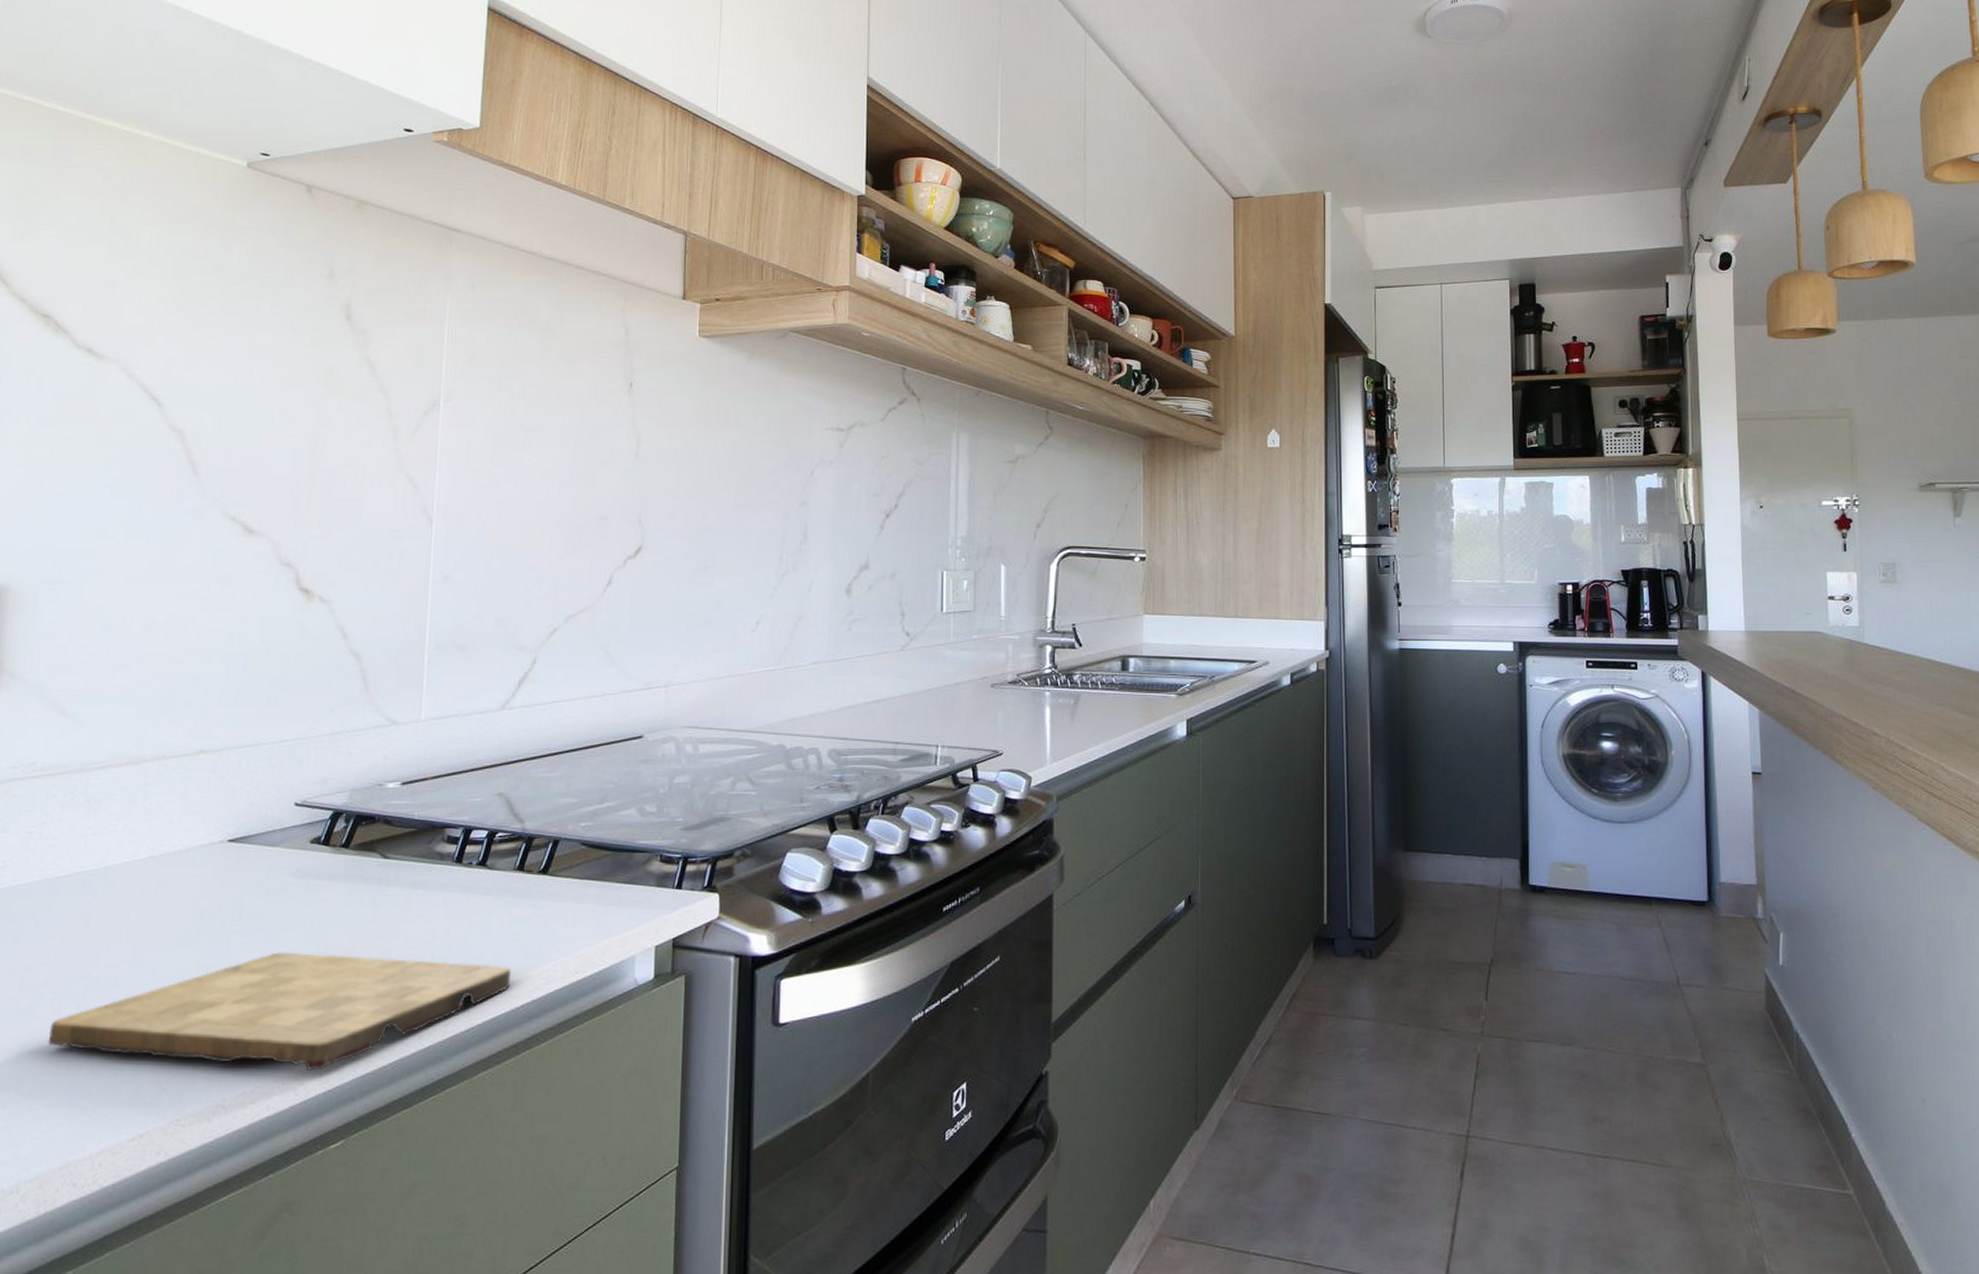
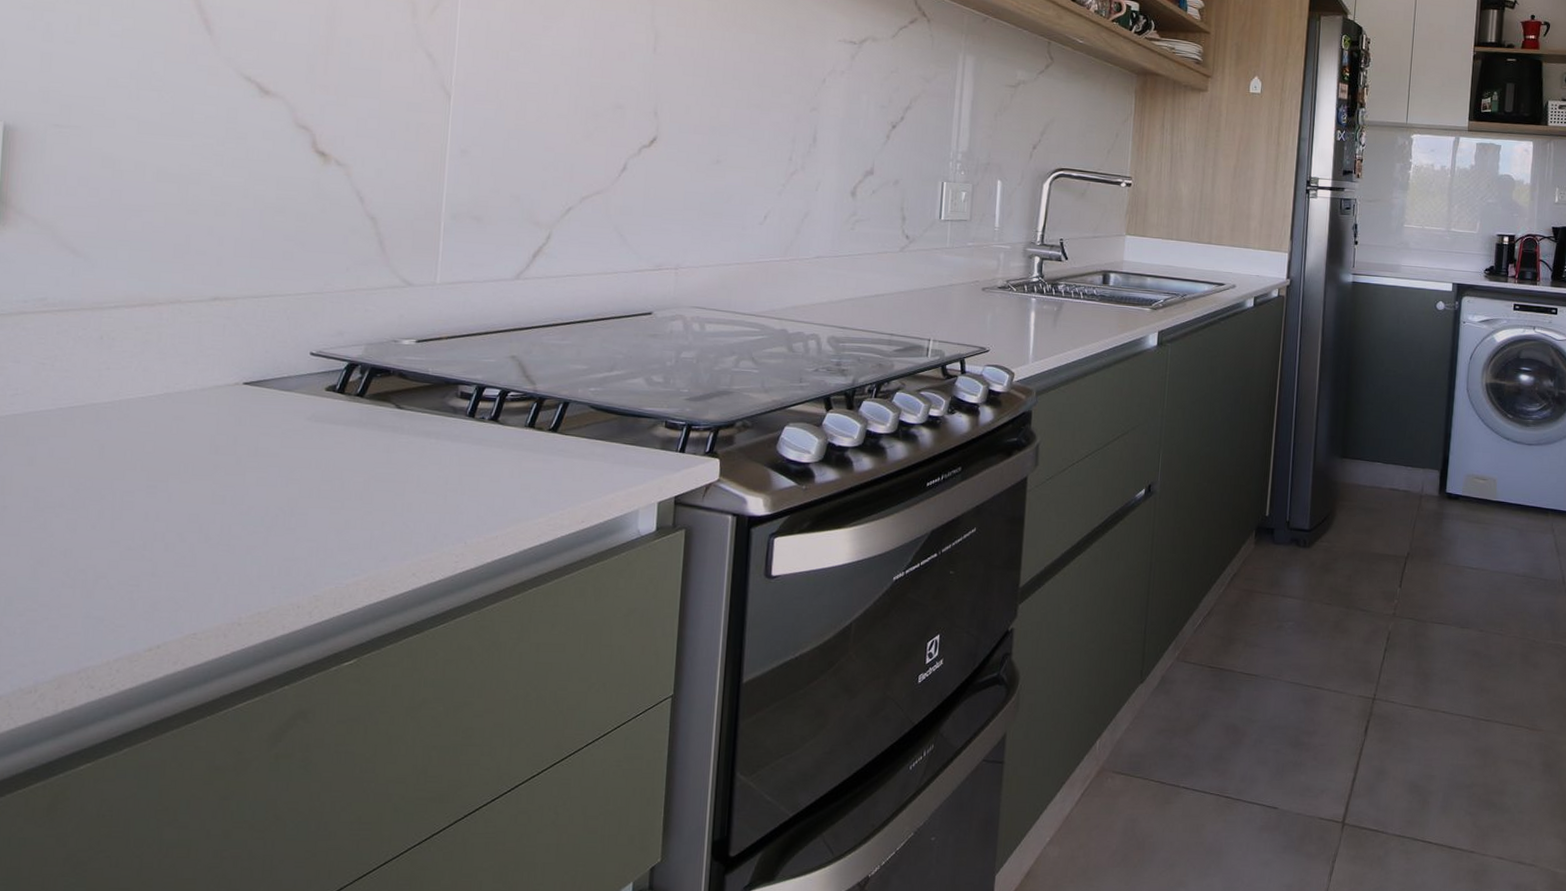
cutting board: present [48,952,512,1072] -> none [63,488,521,597]

